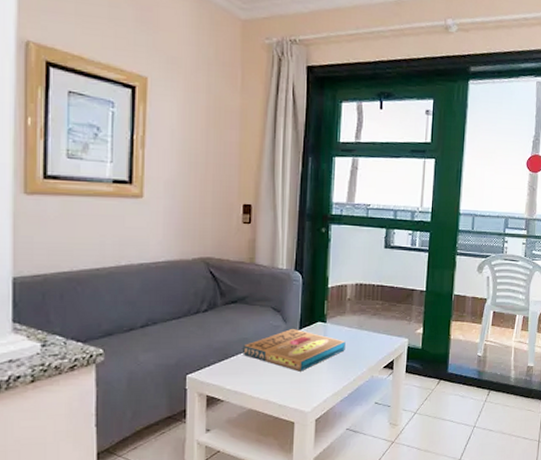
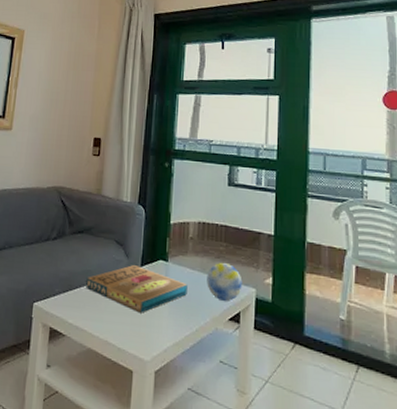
decorative ball: none [364,318,396,352] -> present [207,262,243,301]

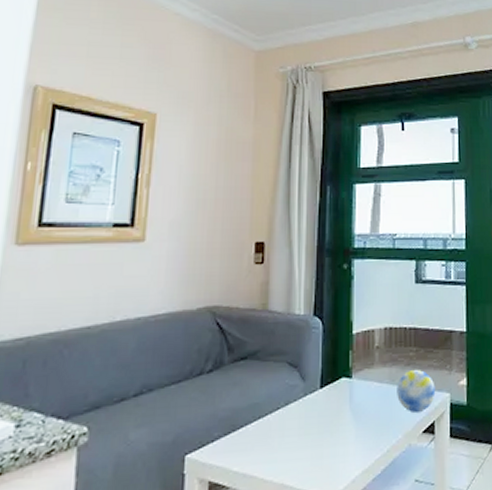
pizza box: present [86,265,188,313] -> none [253,388,376,443]

